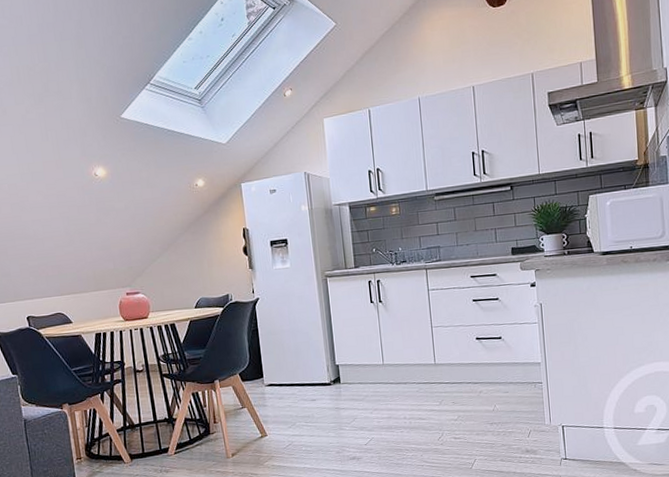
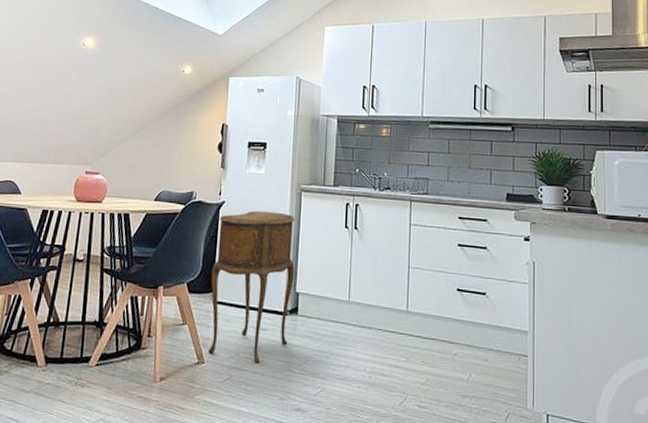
side table: none [256,299,336,428] -> present [207,210,296,363]

